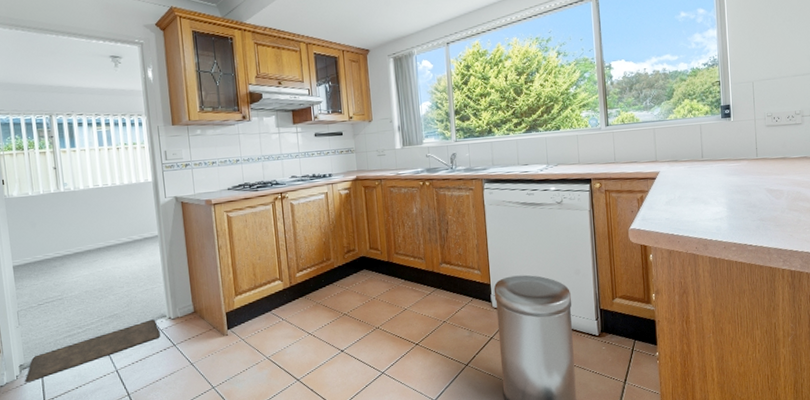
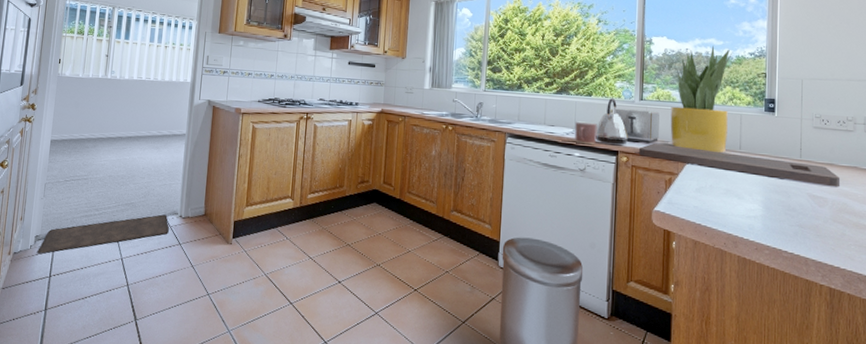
mug: none [547,155,570,178] -> present [574,121,598,145]
kettle: none [568,128,600,174] -> present [596,98,629,146]
toaster: none [584,134,628,168] -> present [615,108,660,144]
cutting board: none [609,160,794,180] -> present [638,143,841,188]
planter: none [635,61,691,166] -> present [670,45,733,153]

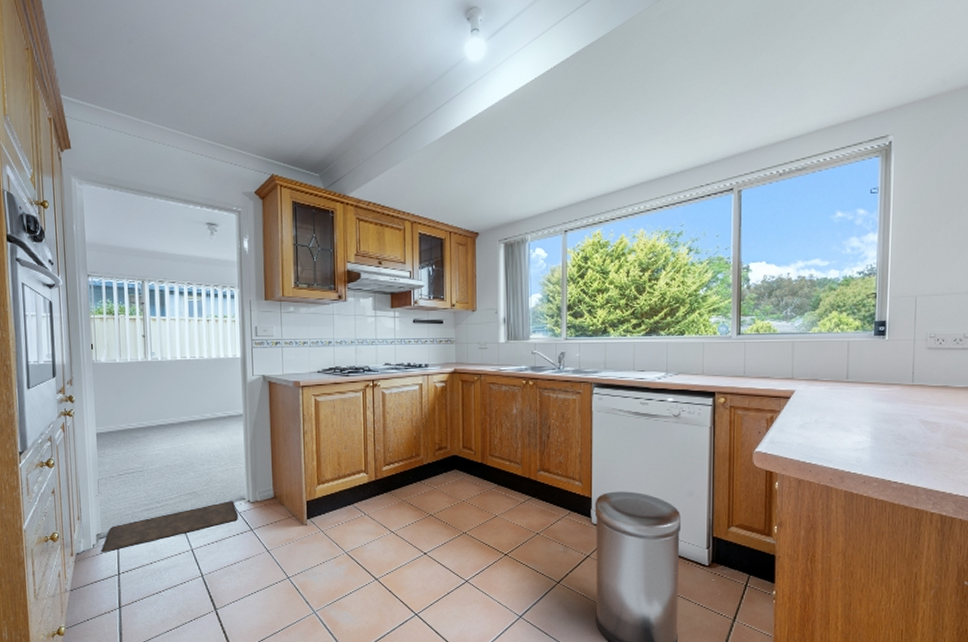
mug: present [574,121,598,145] -> none [666,363,692,388]
kettle: present [596,98,629,146] -> none [690,335,726,387]
toaster: present [615,108,660,144] -> none [711,345,760,382]
cutting board: present [638,143,841,188] -> none [737,380,955,411]
planter: present [670,45,733,153] -> none [771,267,840,384]

